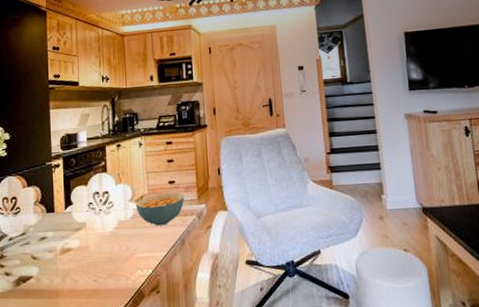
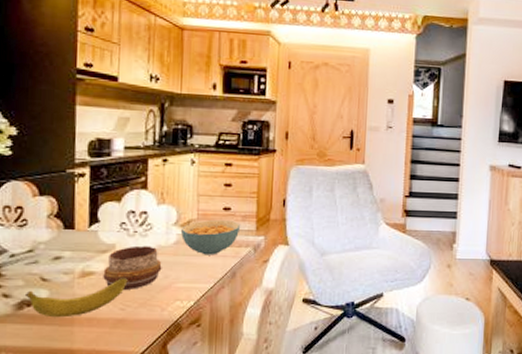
banana: none [21,251,98,291] -> present [24,277,128,318]
decorative bowl: none [78,221,124,262] -> present [103,245,162,289]

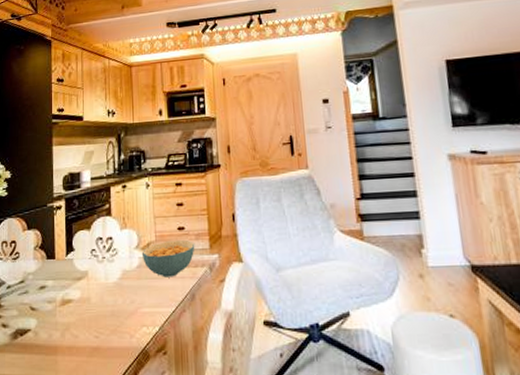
banana: present [24,277,128,318] -> none [18,303,100,347]
decorative bowl: present [103,245,162,289] -> none [79,271,128,316]

